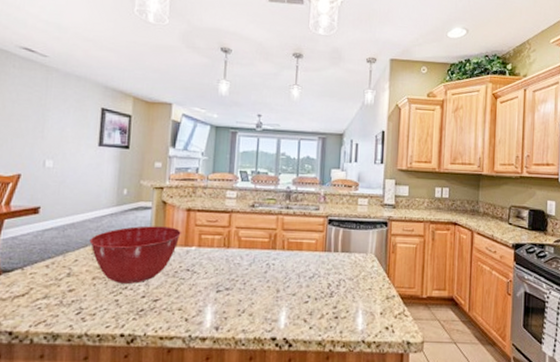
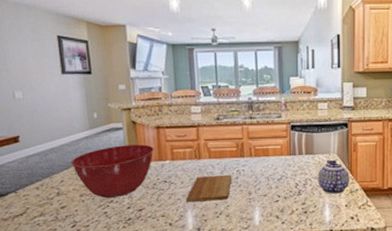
cutting board: none [208,267,261,297] -> present [186,174,232,202]
teapot: none [352,260,387,300] -> present [318,159,349,195]

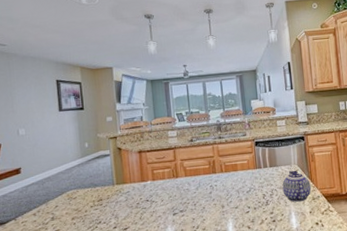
mixing bowl: present [71,144,154,198] -> none [64,167,137,220]
cutting board: present [186,174,232,202] -> none [166,190,207,218]

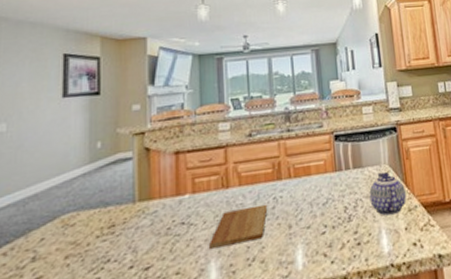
cutting board: none [166,190,207,218] -> present [209,204,268,249]

